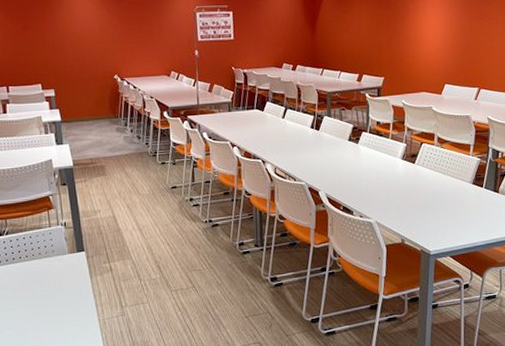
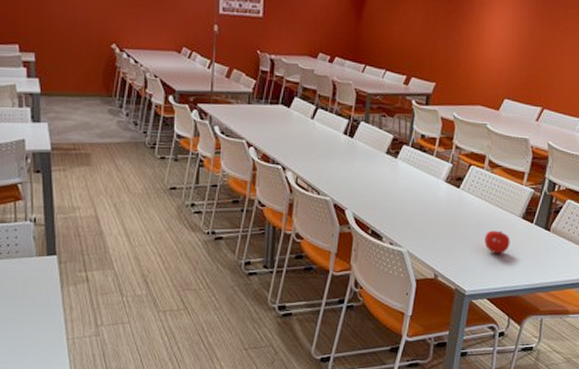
fruit: none [442,196,465,217] -> present [484,230,511,254]

